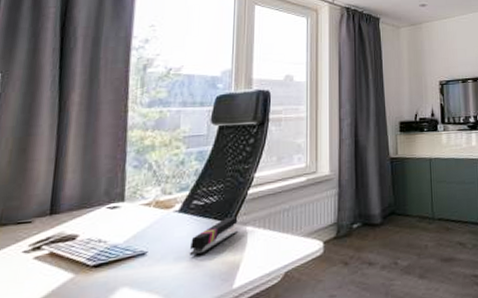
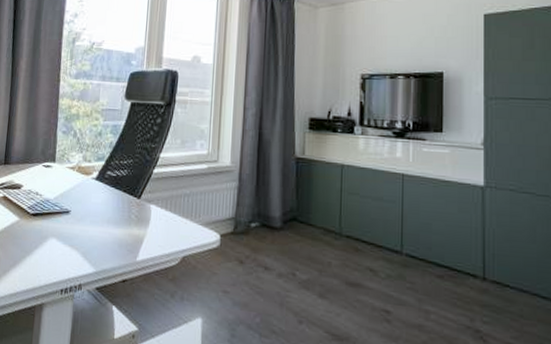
stapler: present [189,216,238,256] -> none [102,192,144,223]

